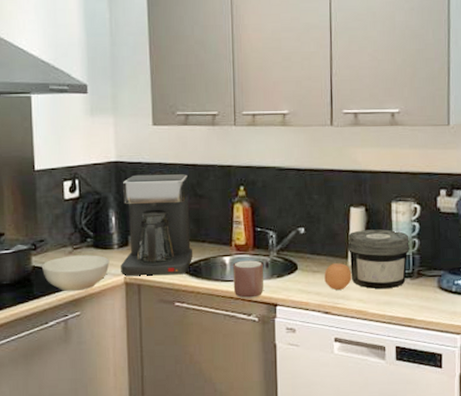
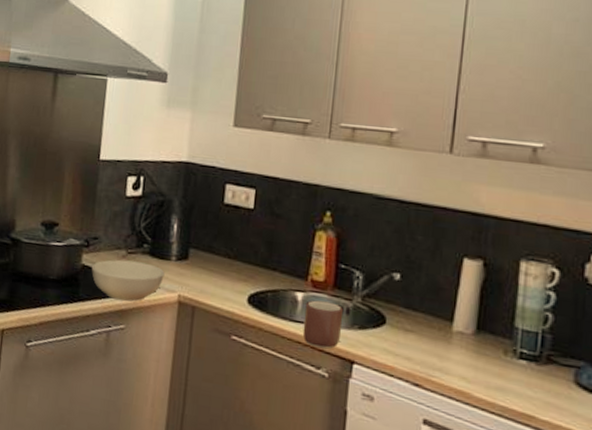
coffee maker: present [121,173,193,276] -> none [175,180,267,304]
fruit: present [324,263,352,290] -> none [418,324,456,360]
jar: present [347,229,410,289] -> none [454,288,540,371]

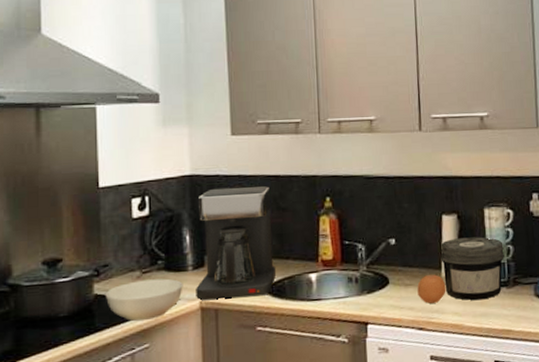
coffee maker: none [175,180,267,304] -> present [196,185,277,300]
mug: present [302,300,344,350] -> none [319,276,354,319]
fruit: none [418,324,456,360] -> present [417,274,446,304]
jar: none [454,288,540,371] -> present [440,236,504,301]

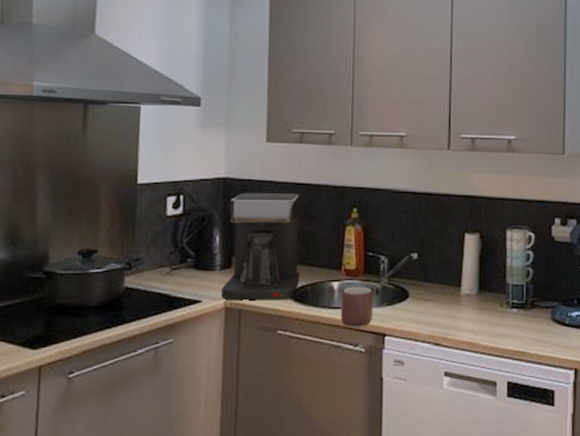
bowl: present [105,278,183,322] -> none [134,276,210,317]
mug: none [319,276,354,319] -> present [340,286,374,328]
fruit: present [417,274,446,304] -> none [436,292,464,320]
jar: present [440,236,504,301] -> none [461,257,523,320]

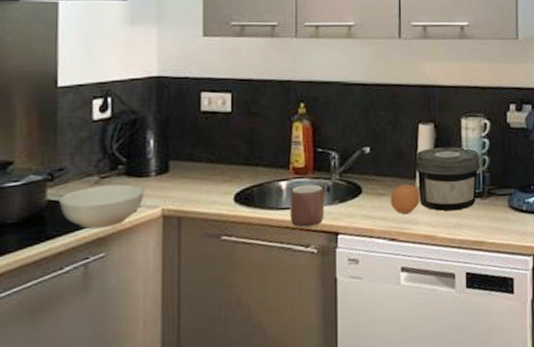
bowl: none [134,276,210,317] -> present [58,184,145,230]
coffee maker: present [221,192,301,301] -> none [158,89,245,207]
fruit: none [436,292,464,320] -> present [391,184,420,214]
jar: none [461,257,523,320] -> present [415,146,480,211]

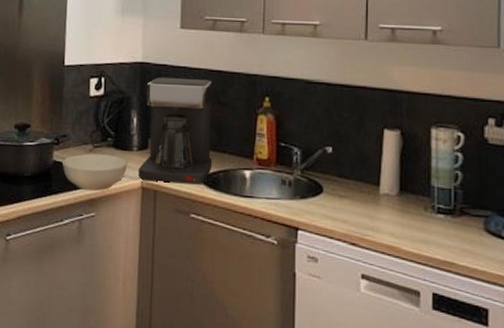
coffee maker: none [158,89,245,207] -> present [138,77,213,185]
mug: present [290,184,325,229] -> none [252,176,286,220]
fruit: present [391,184,420,214] -> none [352,189,384,220]
jar: present [415,146,480,211] -> none [379,155,451,225]

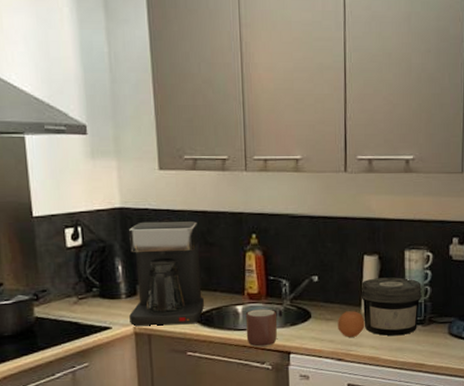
bowl: present [62,153,128,192] -> none [44,305,118,343]
mug: none [252,176,286,220] -> present [245,309,278,348]
fruit: none [352,189,384,220] -> present [338,311,365,337]
jar: none [379,155,451,225] -> present [361,277,422,336]

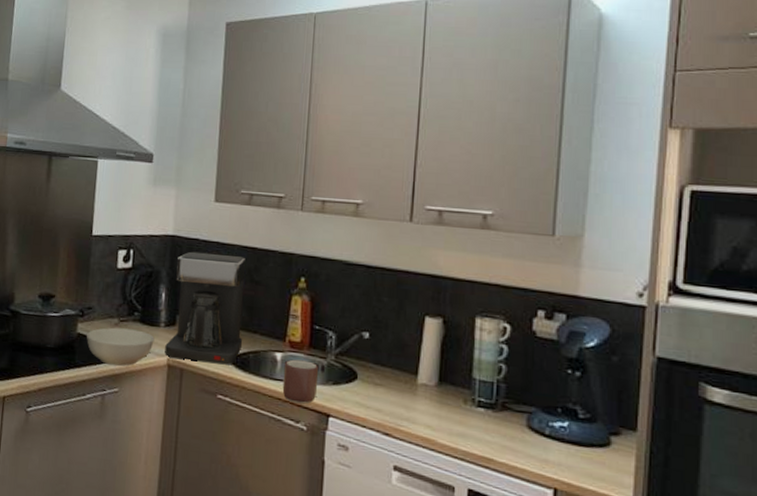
bowl: none [44,305,118,343] -> present [86,327,155,367]
fruit: present [338,311,365,337] -> none [387,378,421,410]
jar: present [361,277,422,336] -> none [418,344,495,419]

